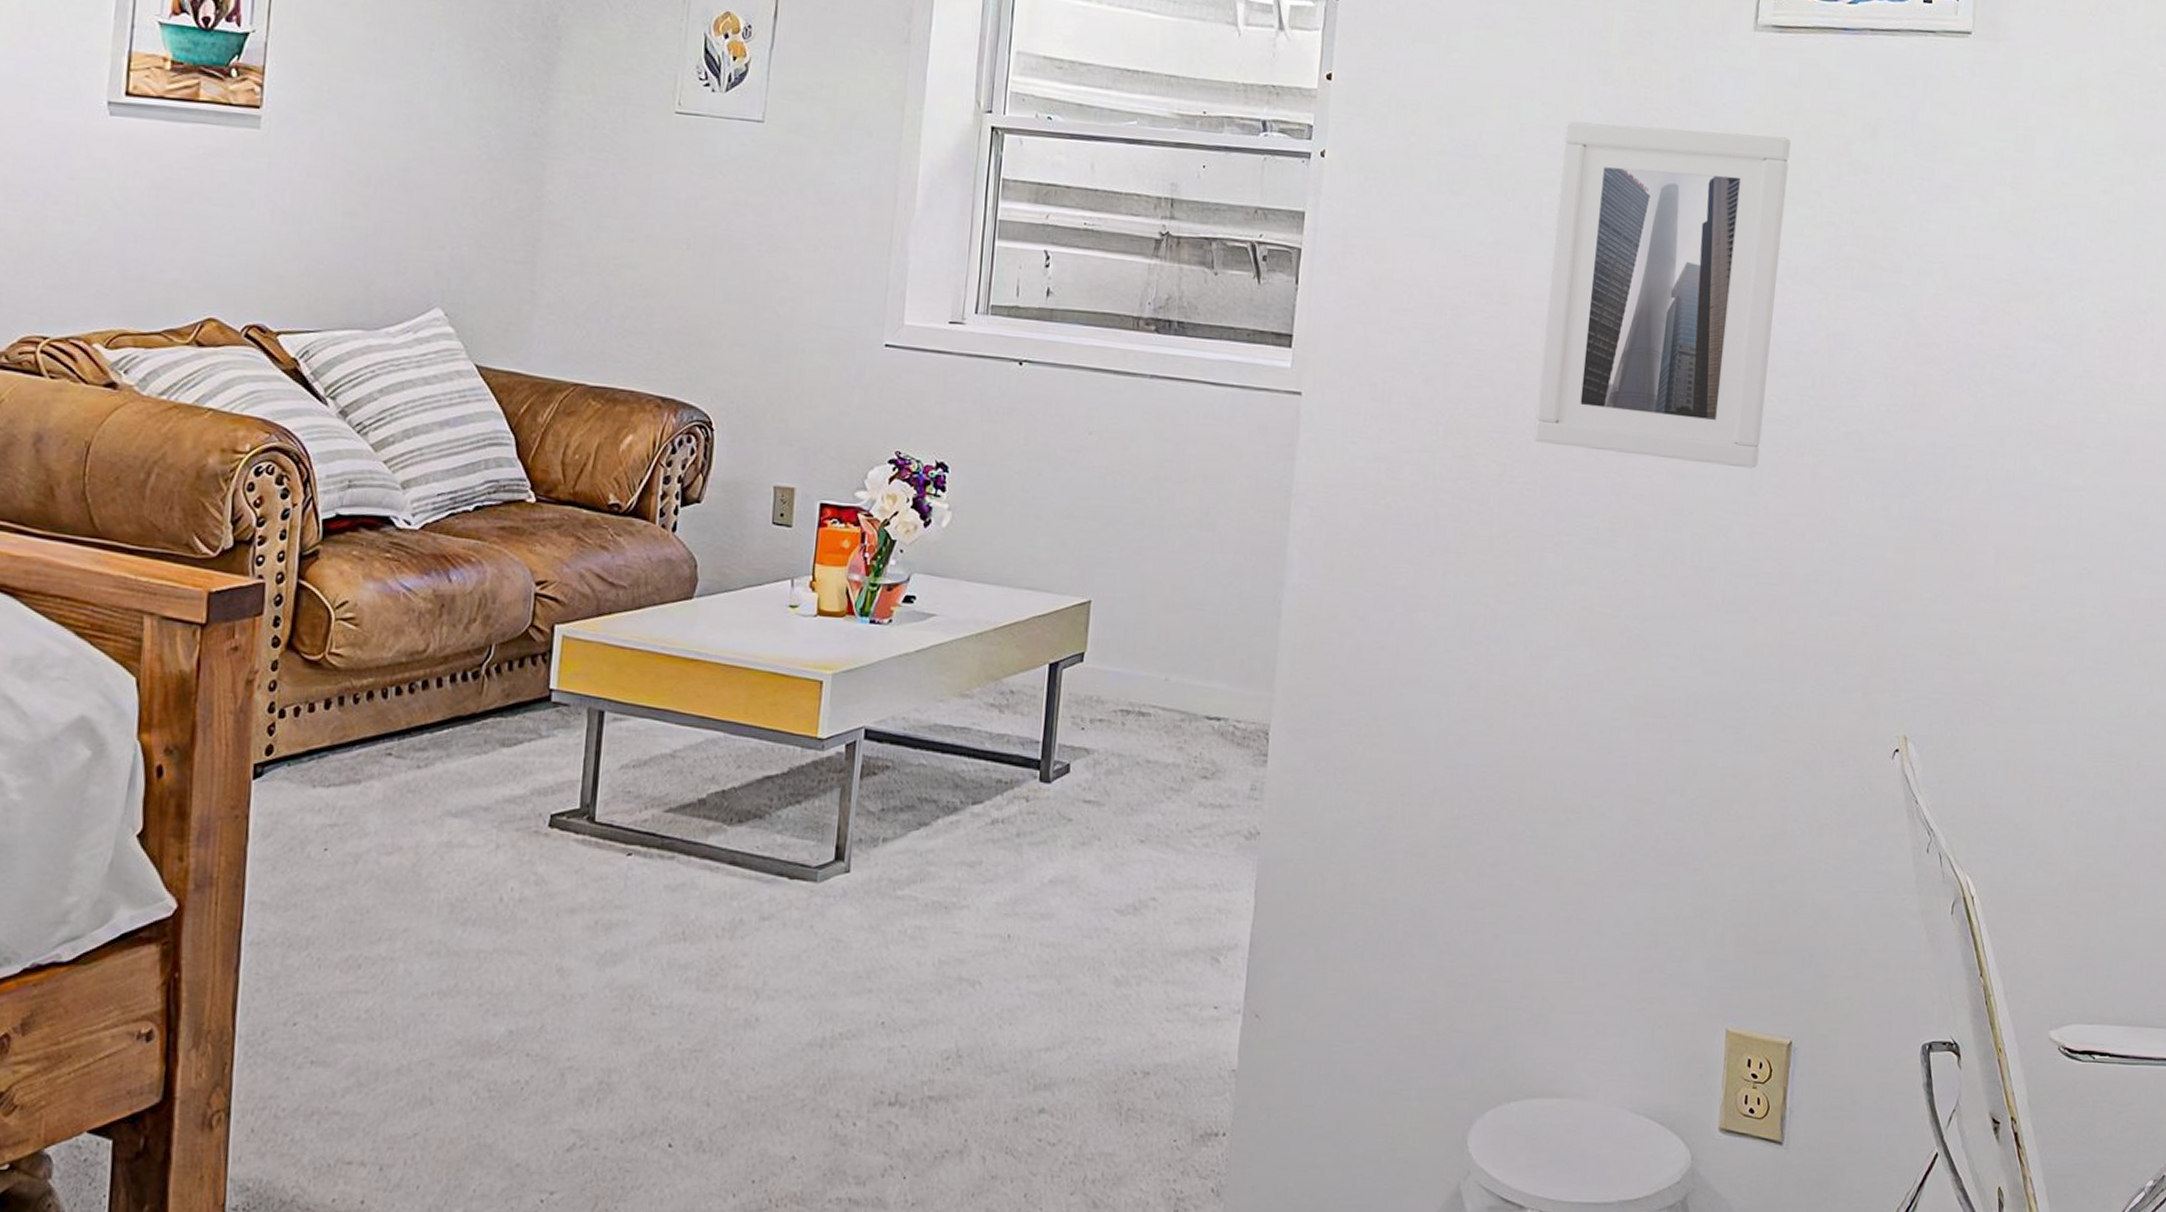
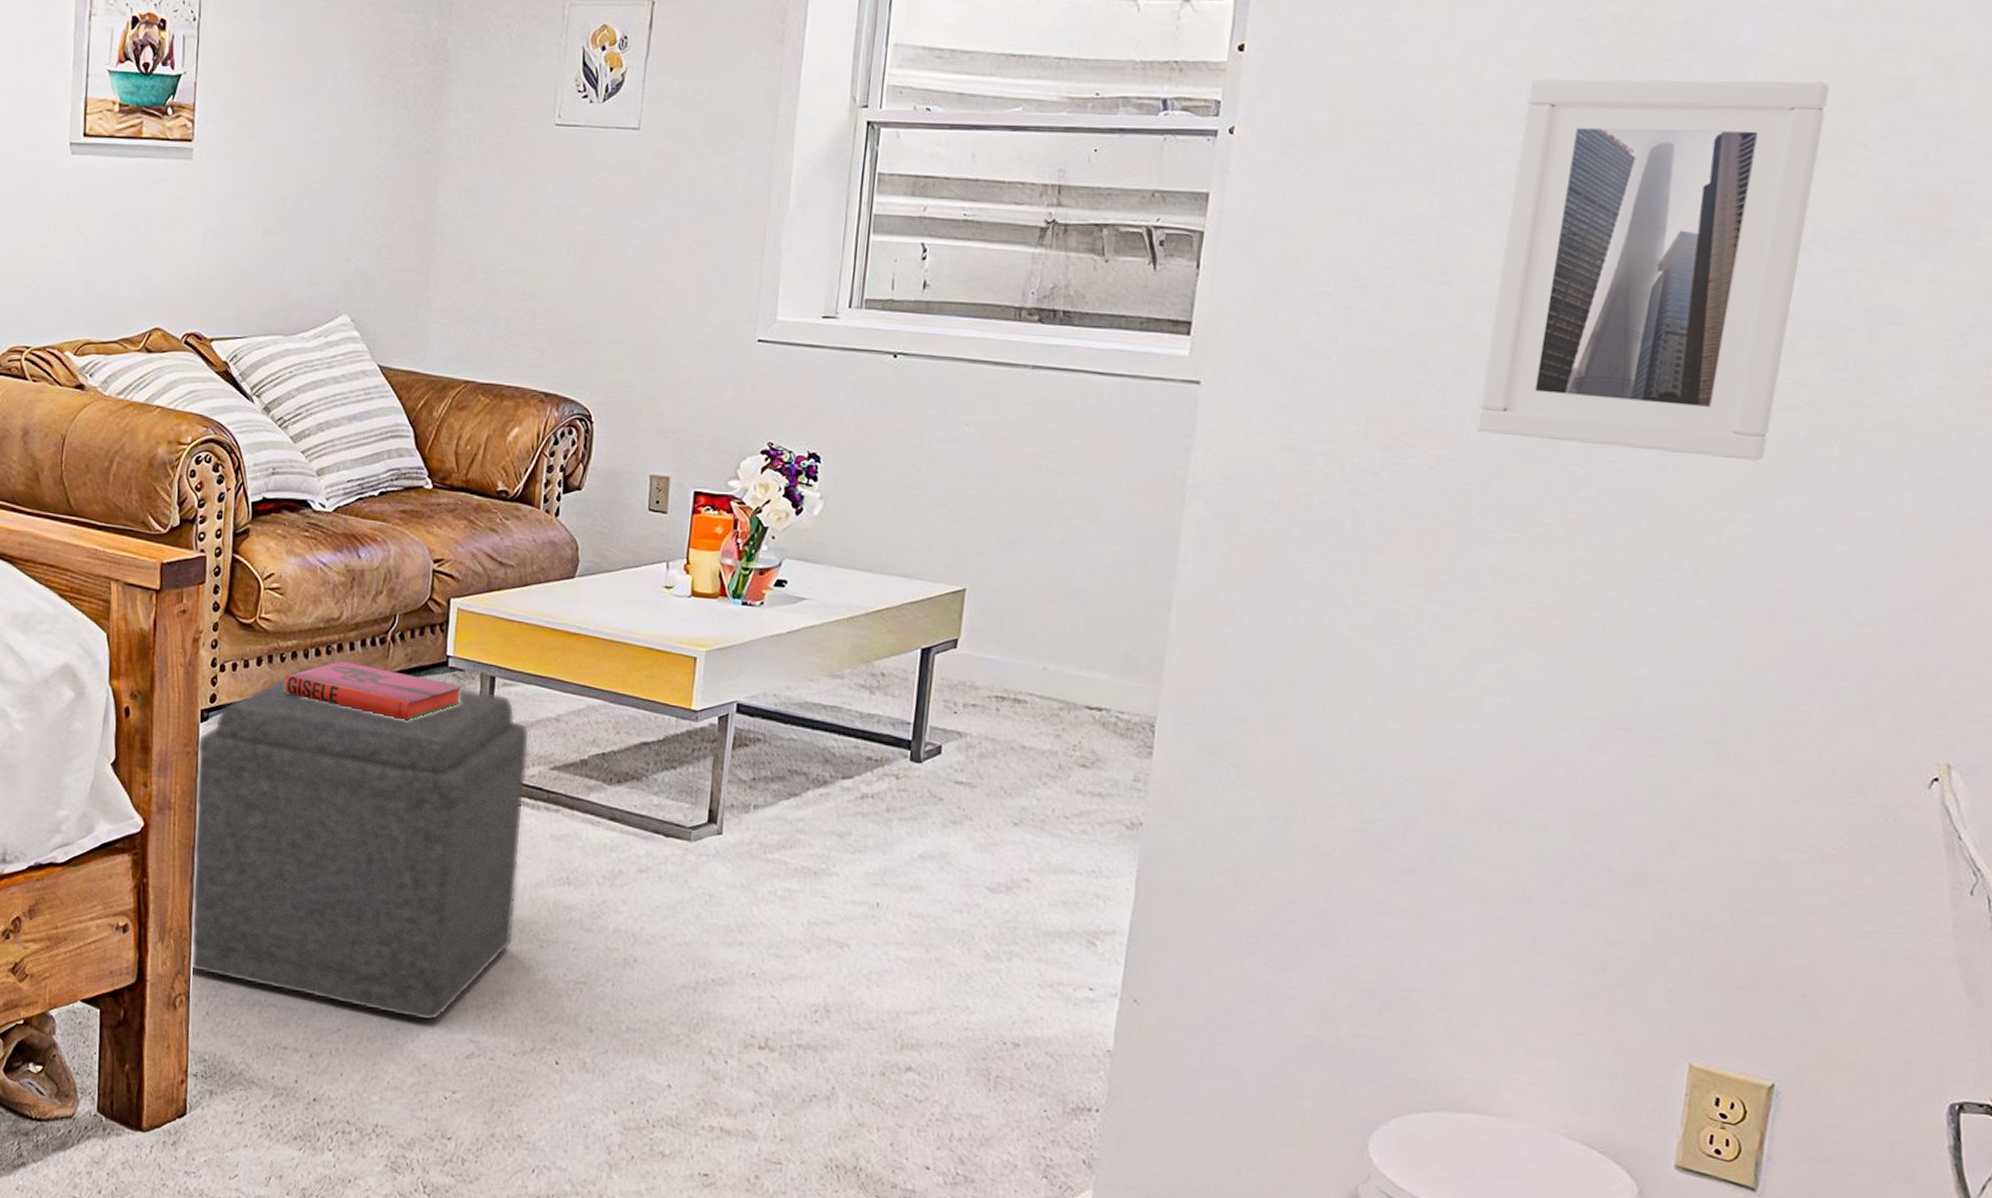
ottoman: none [232,707,643,1113] -> present [190,666,530,1021]
hardback book: none [357,700,570,765] -> present [284,661,465,721]

